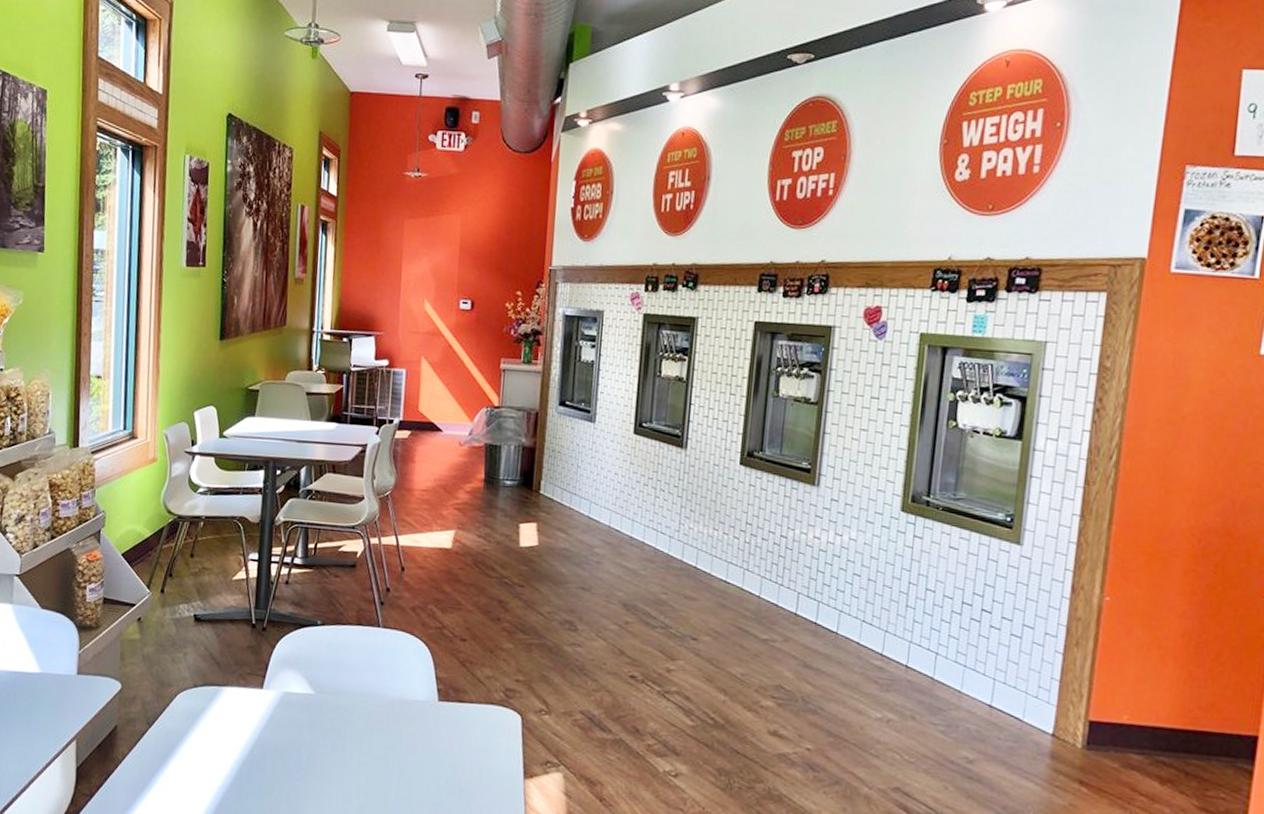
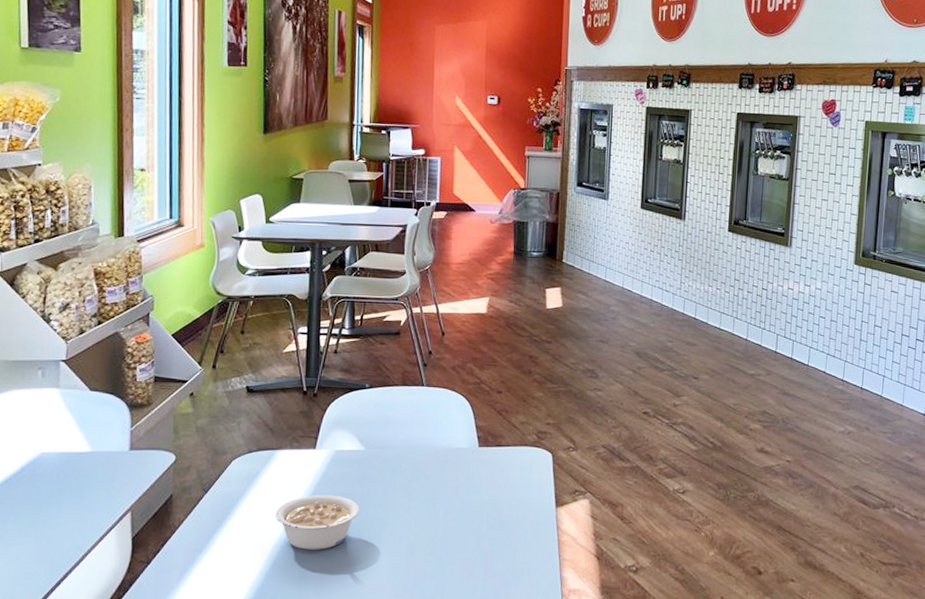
legume: none [218,739,307,801] -> present [274,494,359,550]

